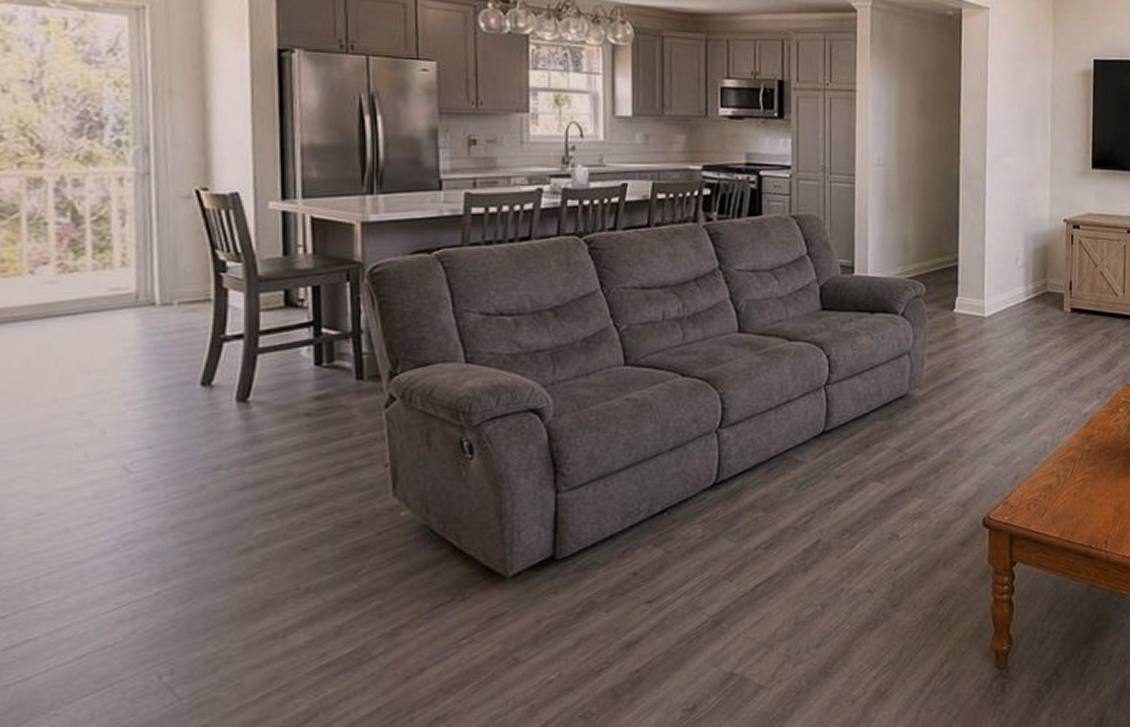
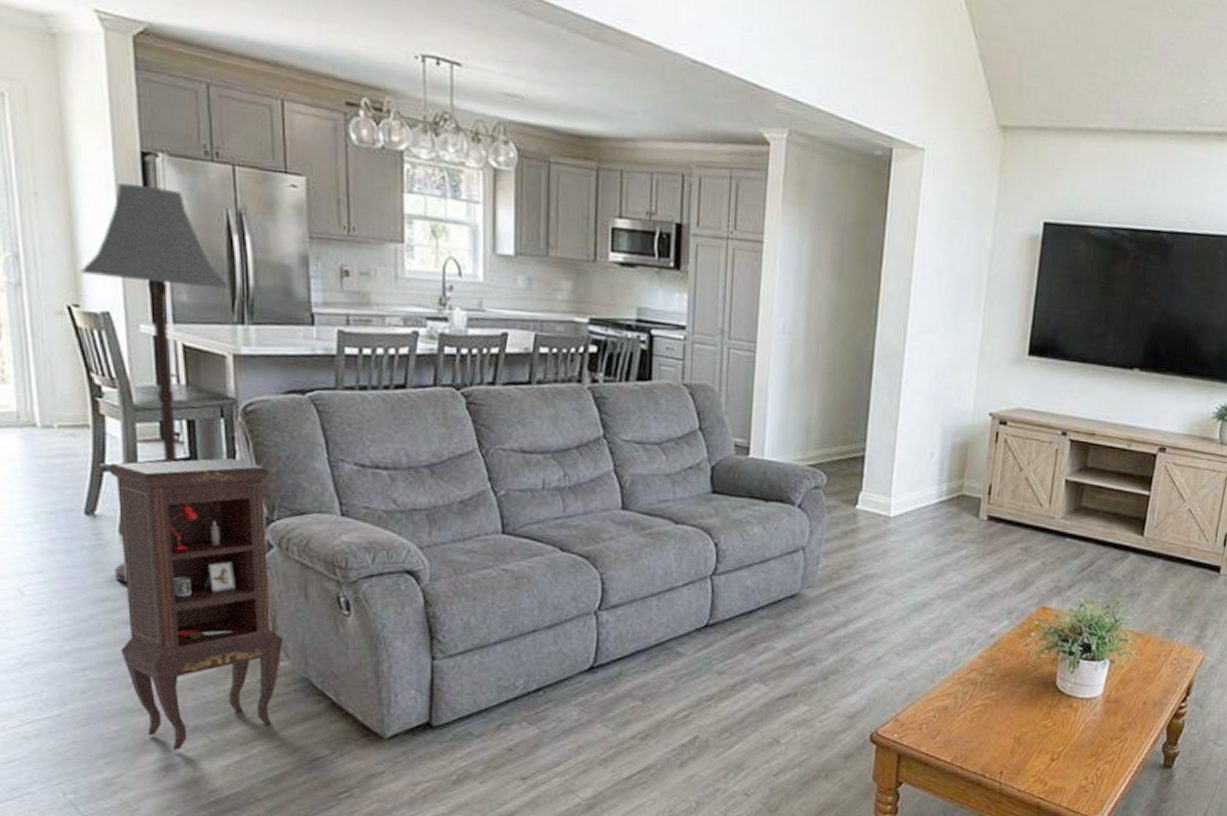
floor lamp: none [210,76,360,450] -> present [79,183,230,583]
cabinet: none [228,319,404,616] -> present [108,458,284,750]

